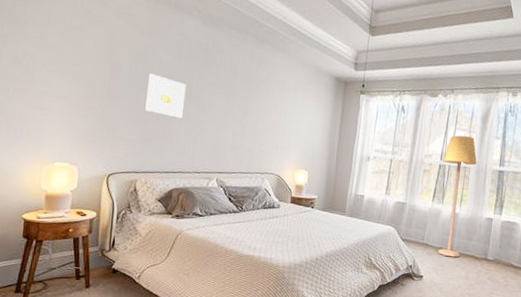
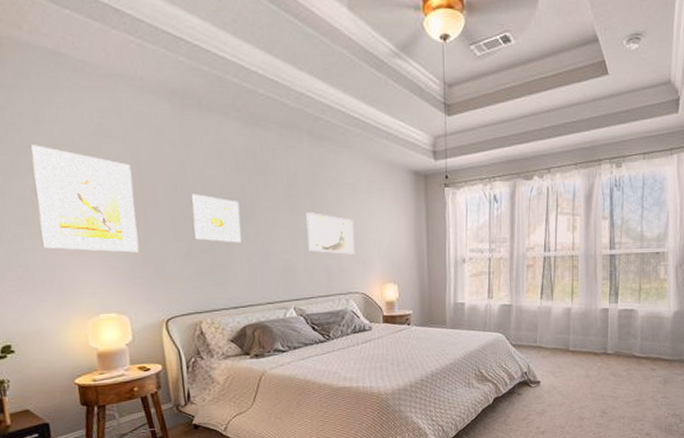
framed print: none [21,19,105,115] -> present [30,145,140,253]
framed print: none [237,100,278,141] -> present [306,212,355,255]
lamp: present [438,135,477,258] -> none [547,221,585,357]

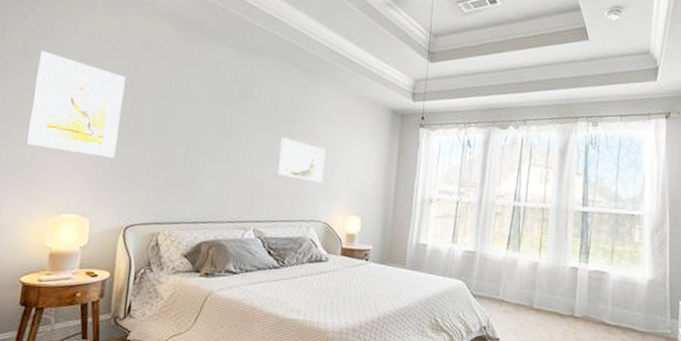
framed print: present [190,194,242,243] -> none [171,109,219,160]

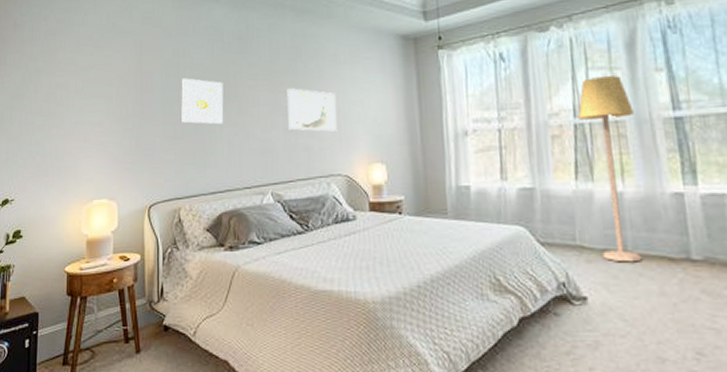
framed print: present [26,51,126,158] -> none [57,46,134,139]
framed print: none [171,109,219,160] -> present [181,78,224,125]
lamp: none [516,172,556,315] -> present [577,75,643,263]

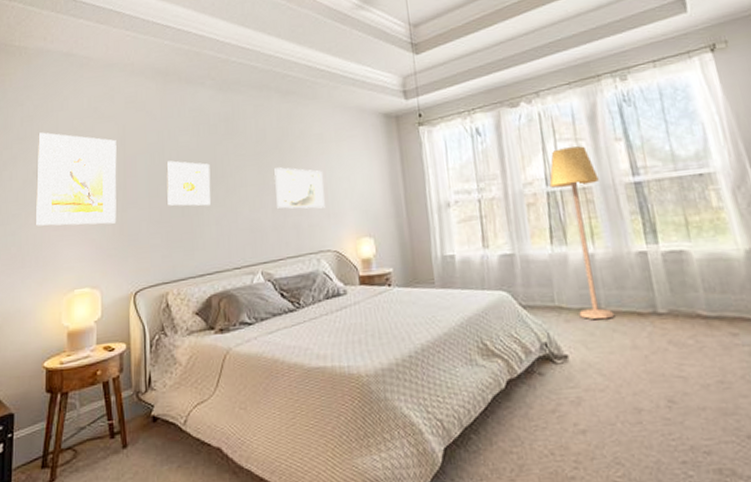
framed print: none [57,46,134,139] -> present [35,132,117,226]

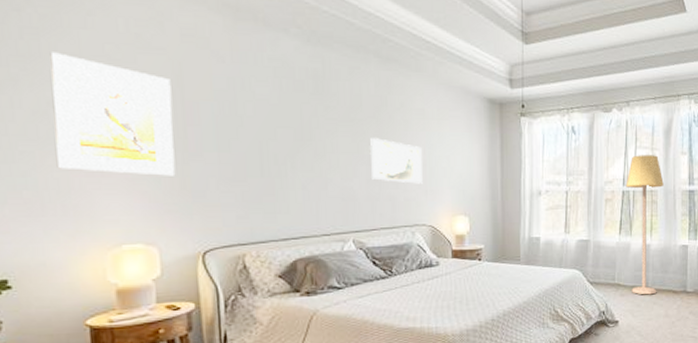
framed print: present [166,160,211,206] -> none [239,114,297,169]

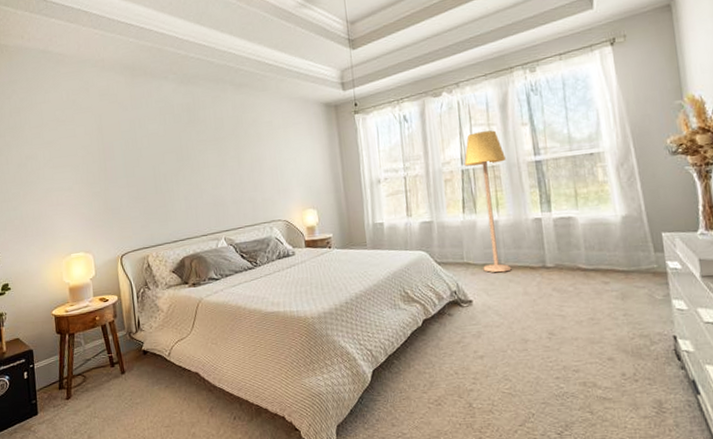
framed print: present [50,52,176,176] -> none [26,122,101,203]
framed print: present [370,138,423,184] -> none [232,151,276,186]

